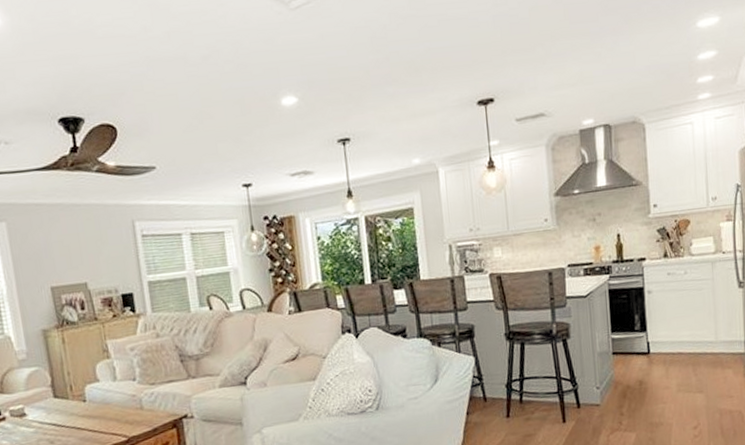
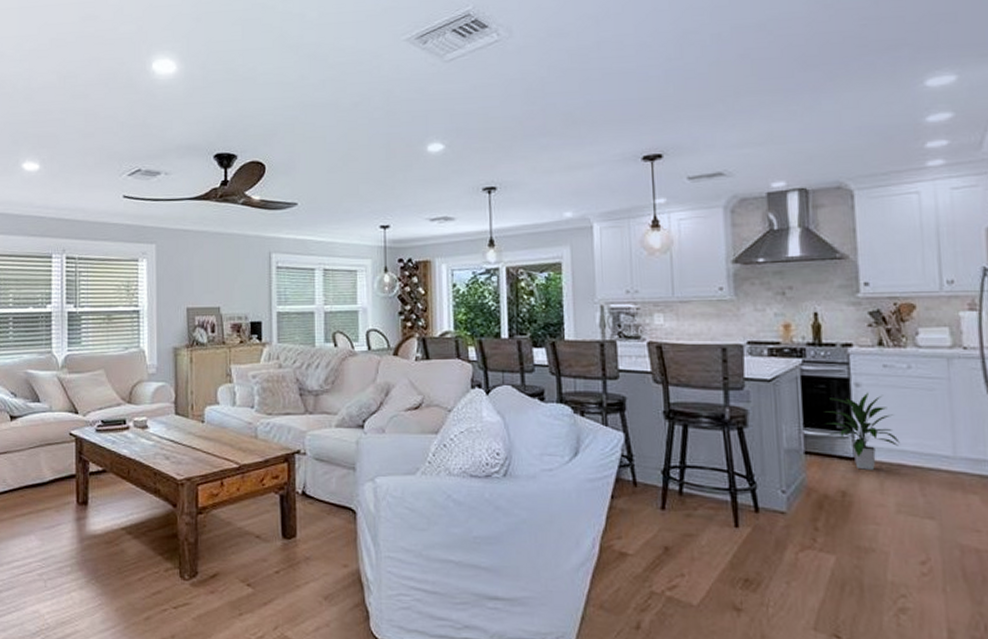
indoor plant: none [626,297,679,361] -> present [825,392,900,470]

